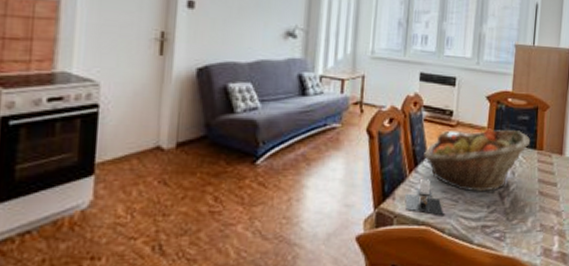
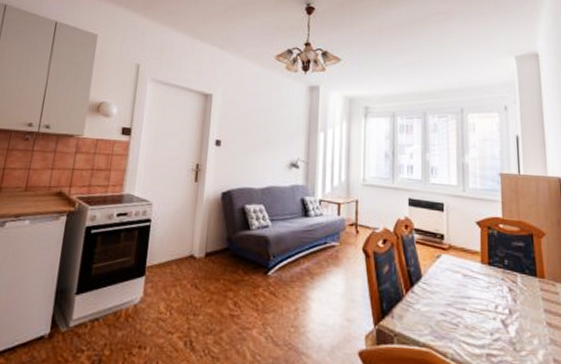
candle: present [405,179,444,216] -> none [404,300,445,340]
fruit basket: present [422,128,531,192] -> none [417,253,530,318]

